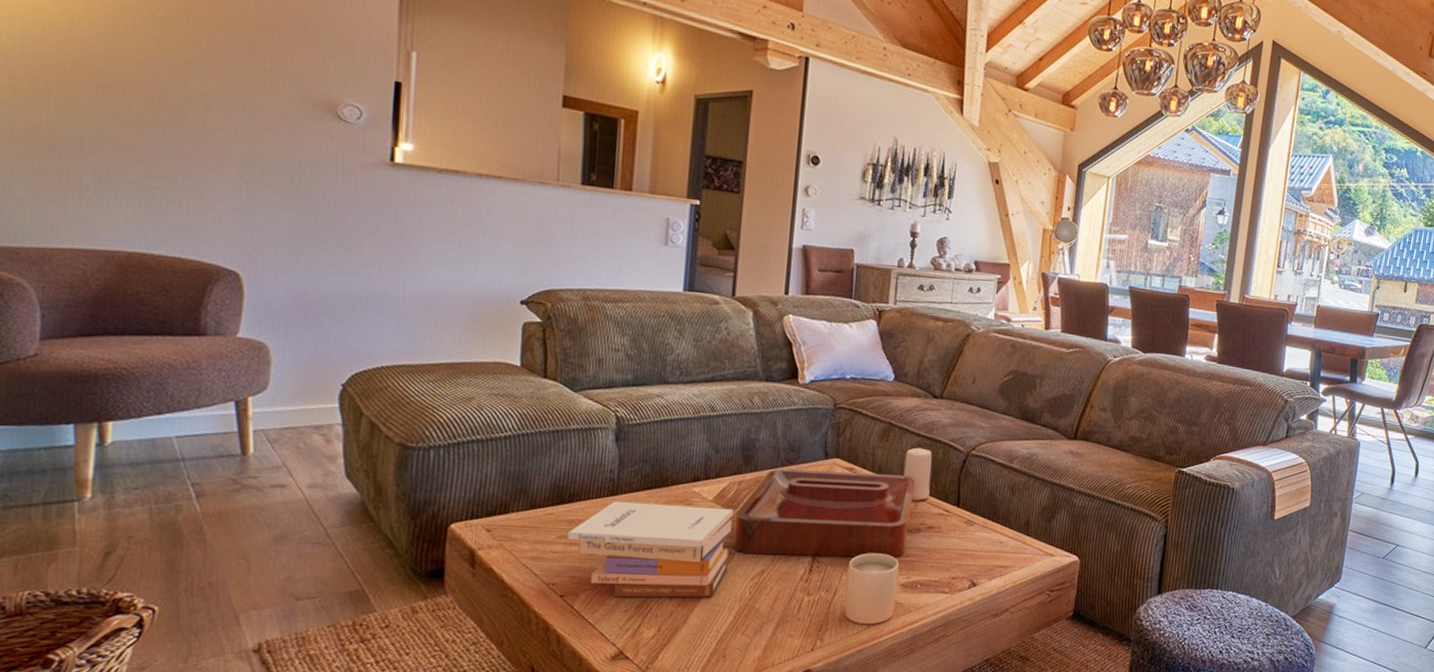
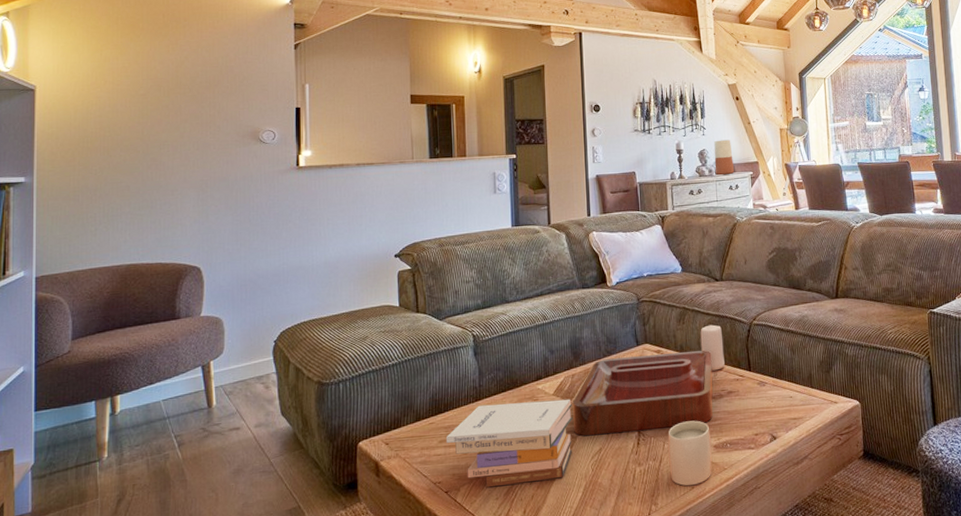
vase: none [954,228,981,274] -> present [713,139,735,176]

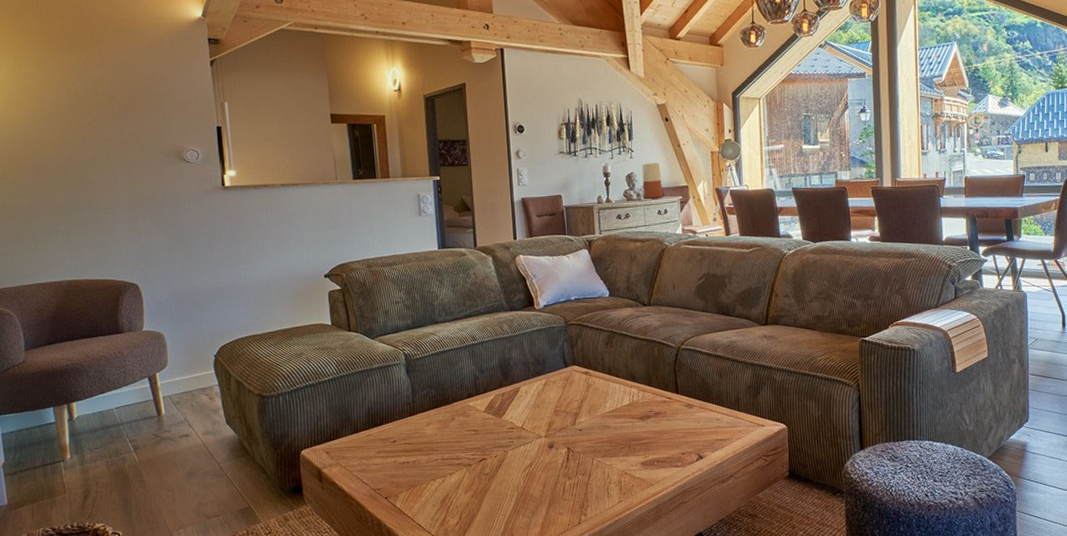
books: present [445,398,573,488] -> none [382,416,504,495]
decorative tray: present [573,350,714,436] -> none [504,372,641,451]
mug: present [667,420,713,486] -> none [596,439,640,499]
candle: present [700,324,726,371] -> none [628,348,653,393]

